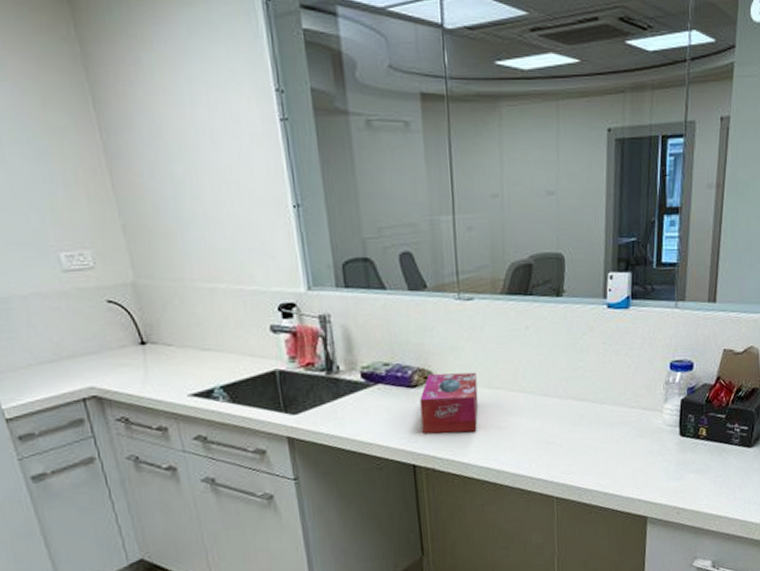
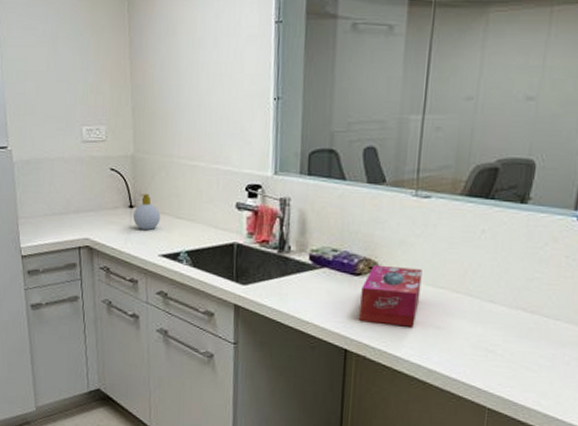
soap bottle: none [147,325,183,368] -> present [133,193,161,230]

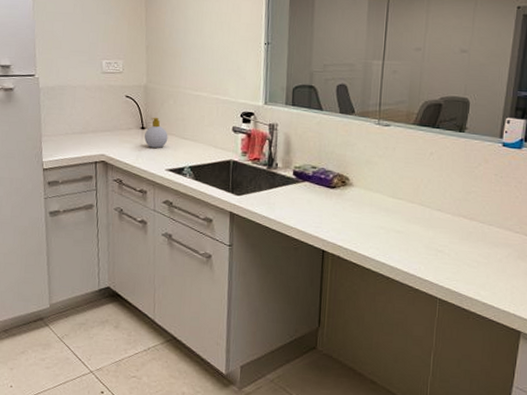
tissue box: present [359,264,422,327] -> none [334,179,385,231]

